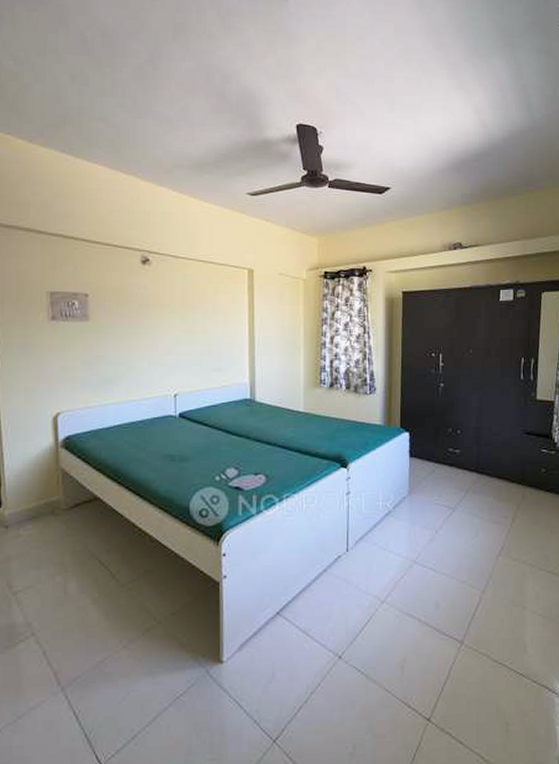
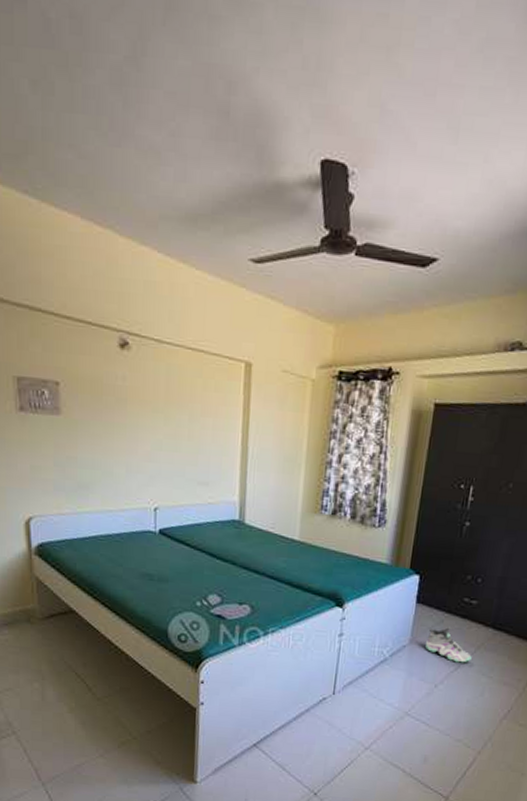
sneaker: none [423,475,463,507] -> present [425,626,472,663]

